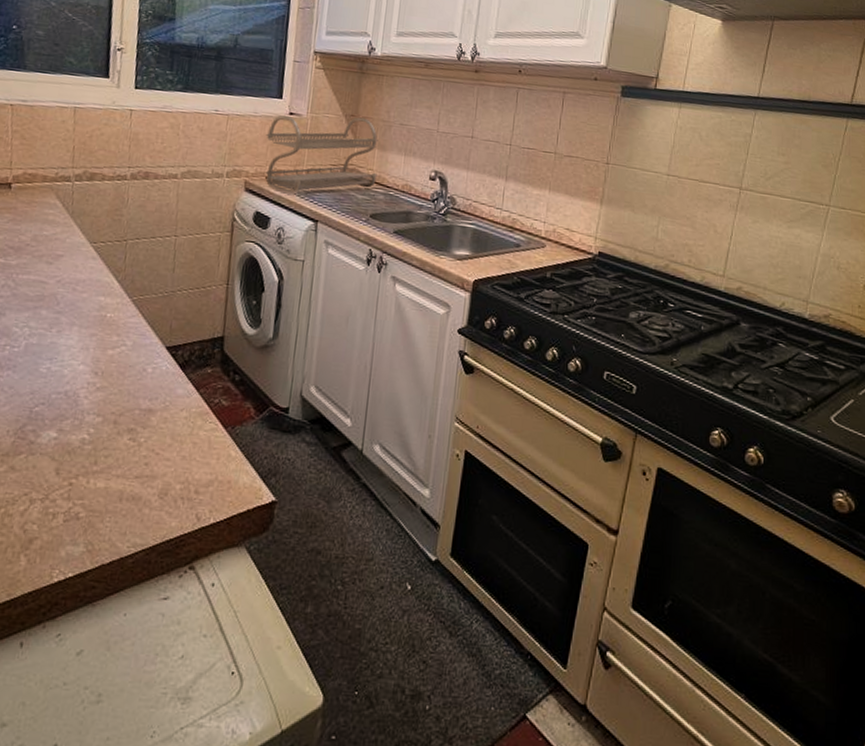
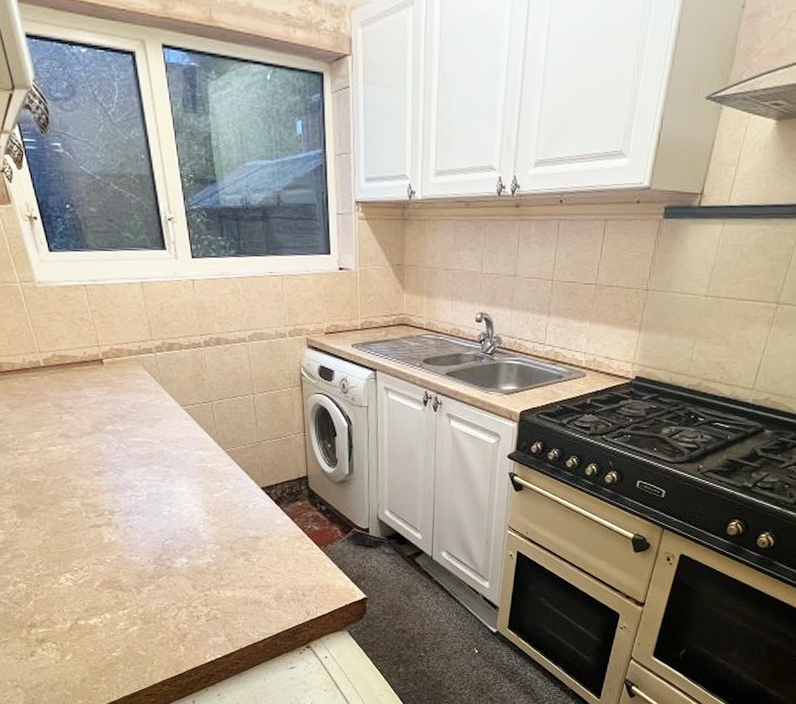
dish rack: present [265,115,379,195] -> none [320,266,428,347]

